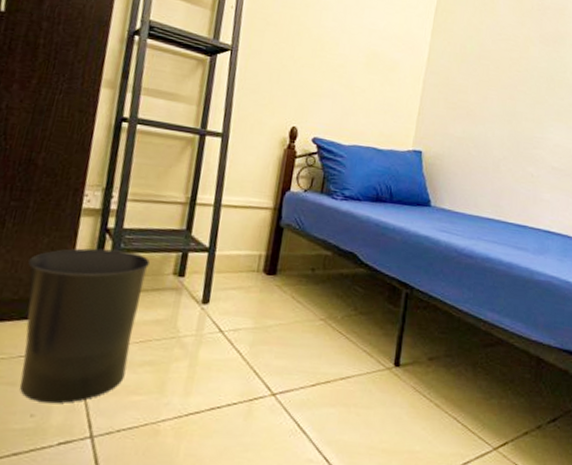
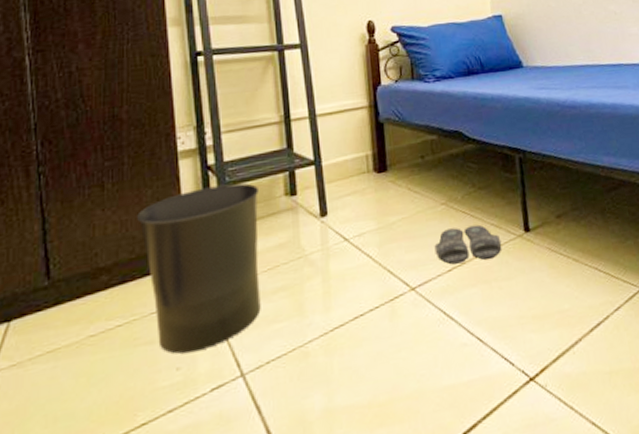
slippers: none [303,345,370,384] -> present [434,224,502,265]

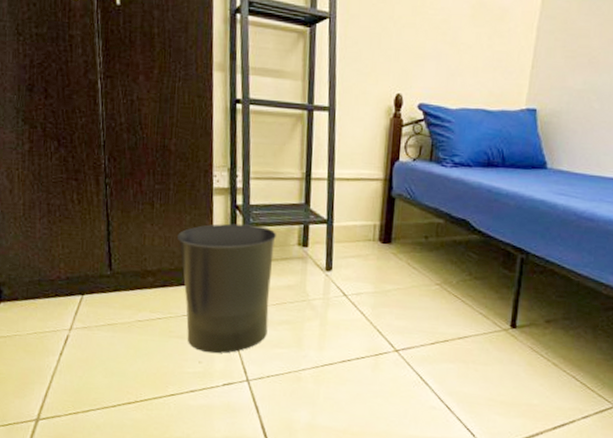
slippers: present [434,224,502,265] -> none [422,307,486,343]

